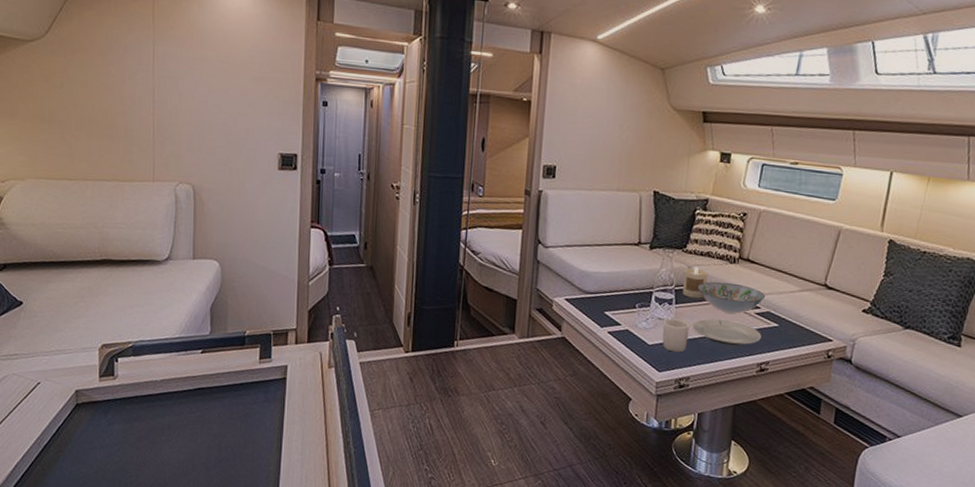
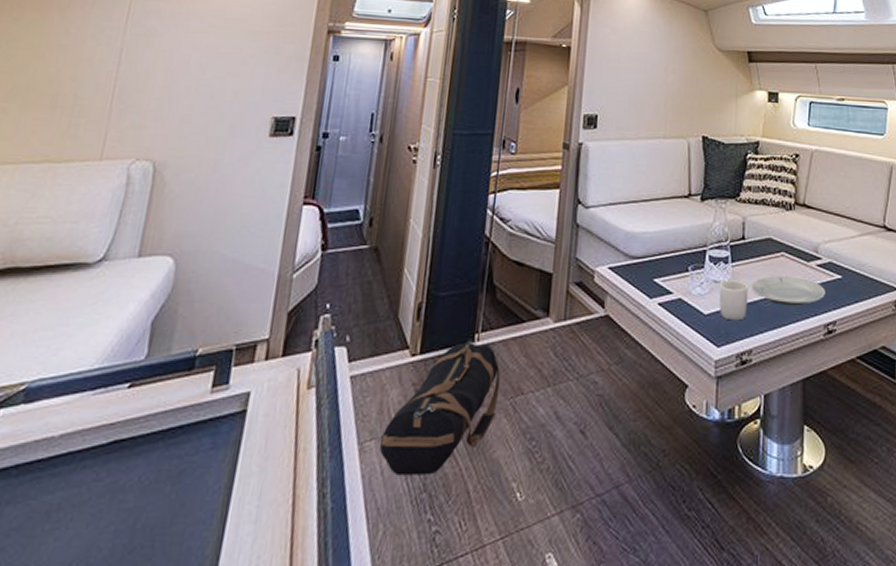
duffel bag: none [386,346,476,438] -> present [380,341,500,476]
candle: present [682,266,709,299] -> none [738,217,765,254]
decorative bowl: present [698,281,765,315] -> none [754,232,825,269]

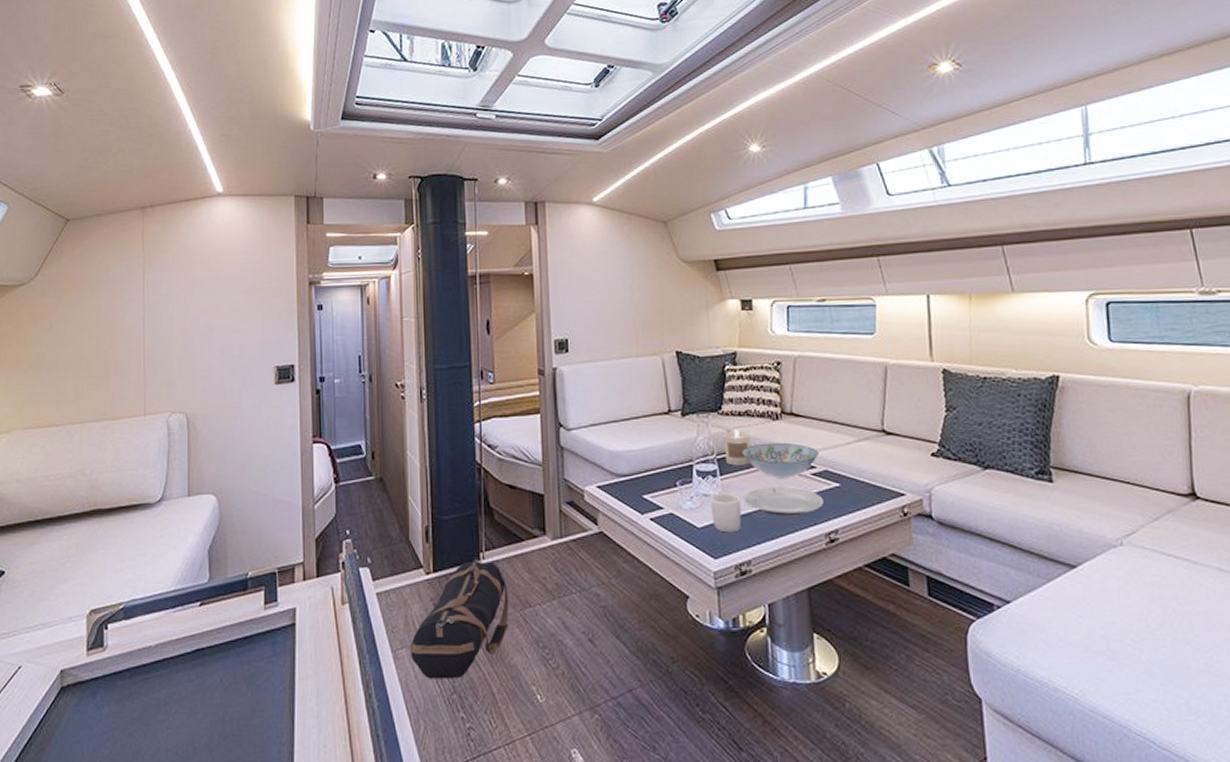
candle: none [738,217,765,254] -> present [723,429,752,466]
decorative bowl: none [754,232,825,269] -> present [742,442,819,479]

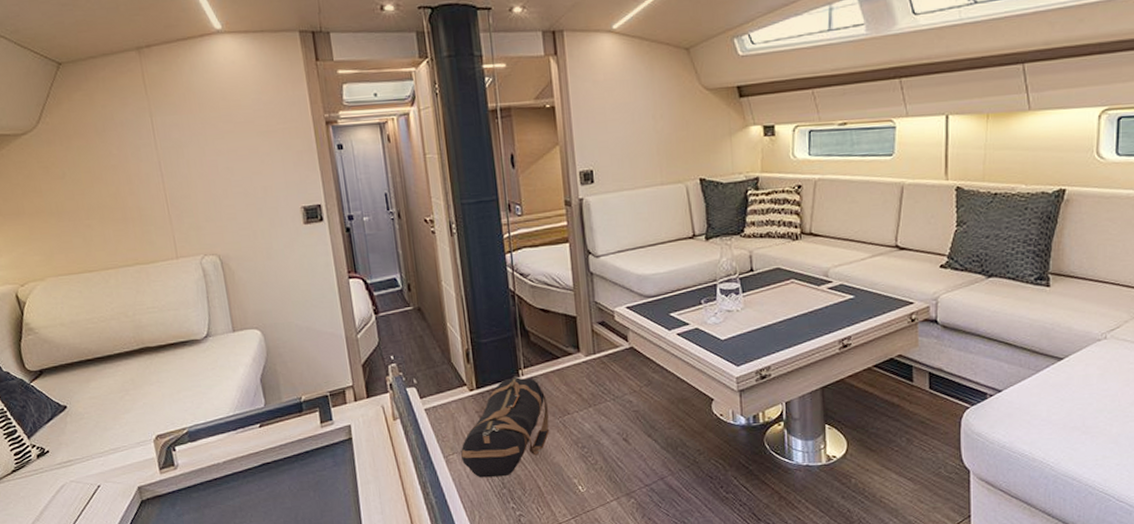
mug: present [710,493,742,533] -> none [733,308,763,344]
candle: present [723,429,752,466] -> none [746,250,772,284]
decorative bowl: present [742,442,819,479] -> none [763,260,835,294]
plate: present [743,487,823,517] -> none [764,300,838,327]

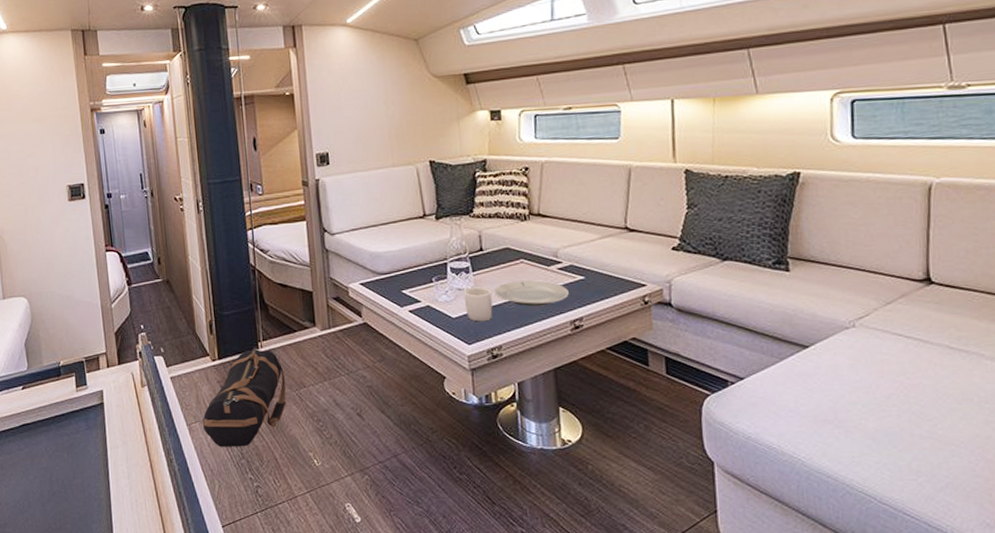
mug: none [733,308,763,344] -> present [463,287,493,322]
plate: none [764,300,838,327] -> present [494,280,569,307]

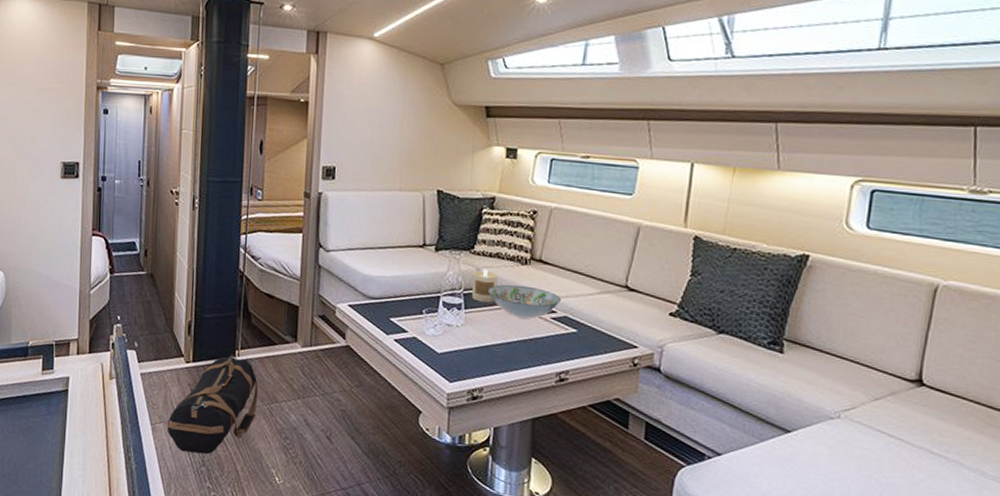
mug: present [463,287,493,322] -> none [452,324,481,362]
candle: none [475,230,502,263] -> present [471,269,499,303]
decorative bowl: none [492,241,564,274] -> present [488,284,561,320]
plate: present [494,280,569,307] -> none [483,324,559,354]

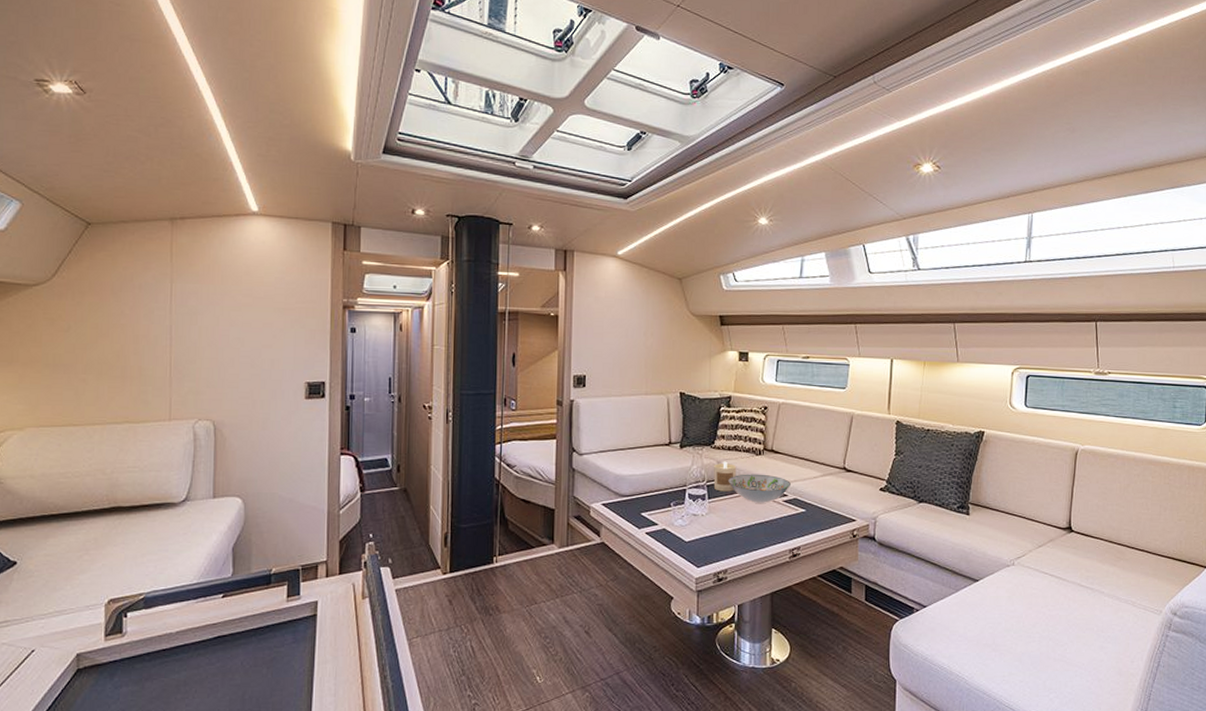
duffel bag: present [167,356,258,454] -> none [425,563,517,663]

